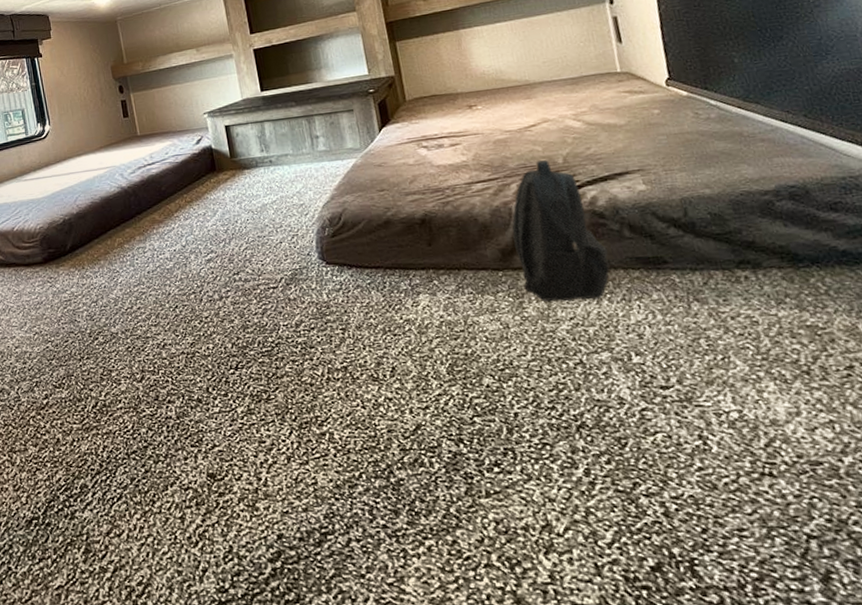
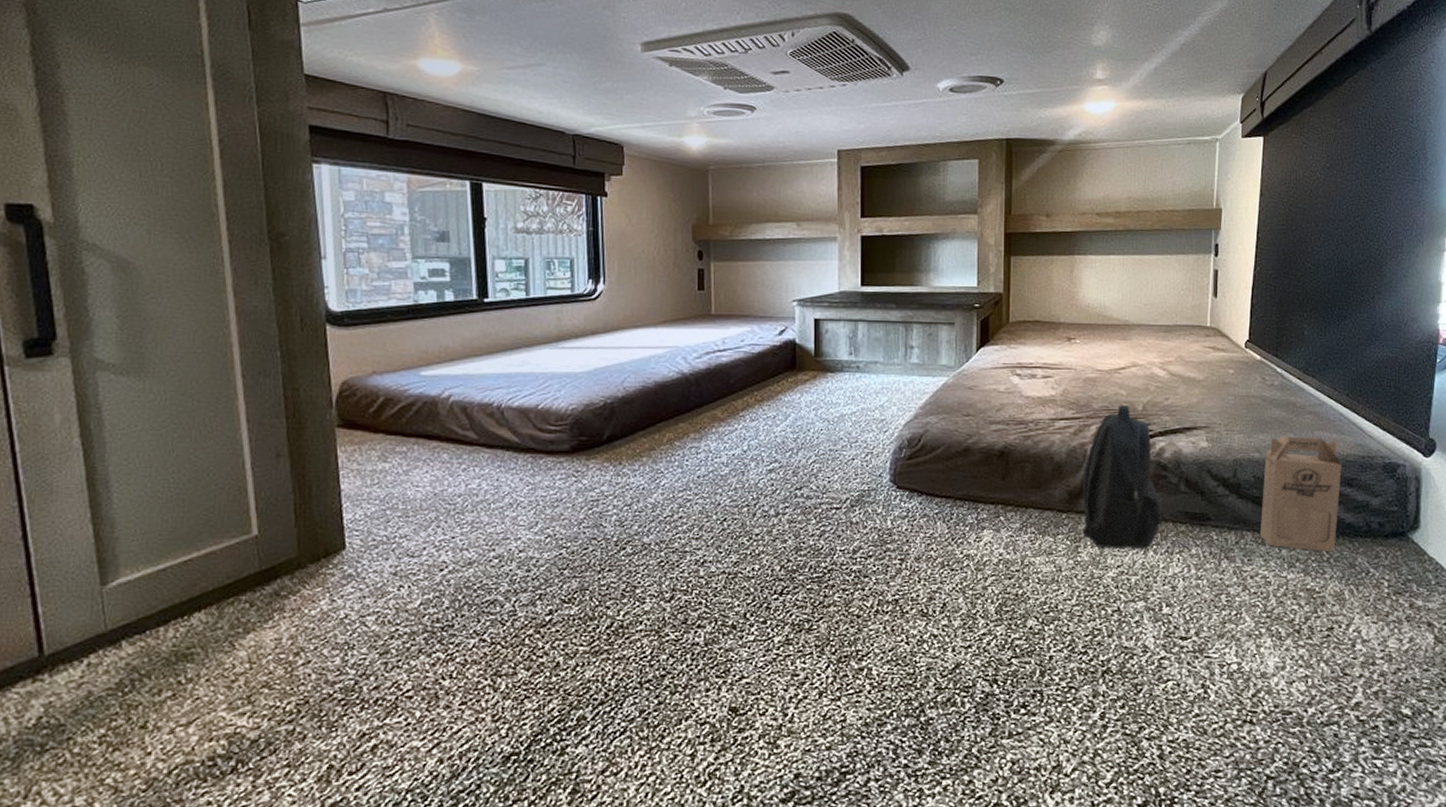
cardboard box: none [717,164,833,285] -> present [1259,435,1342,552]

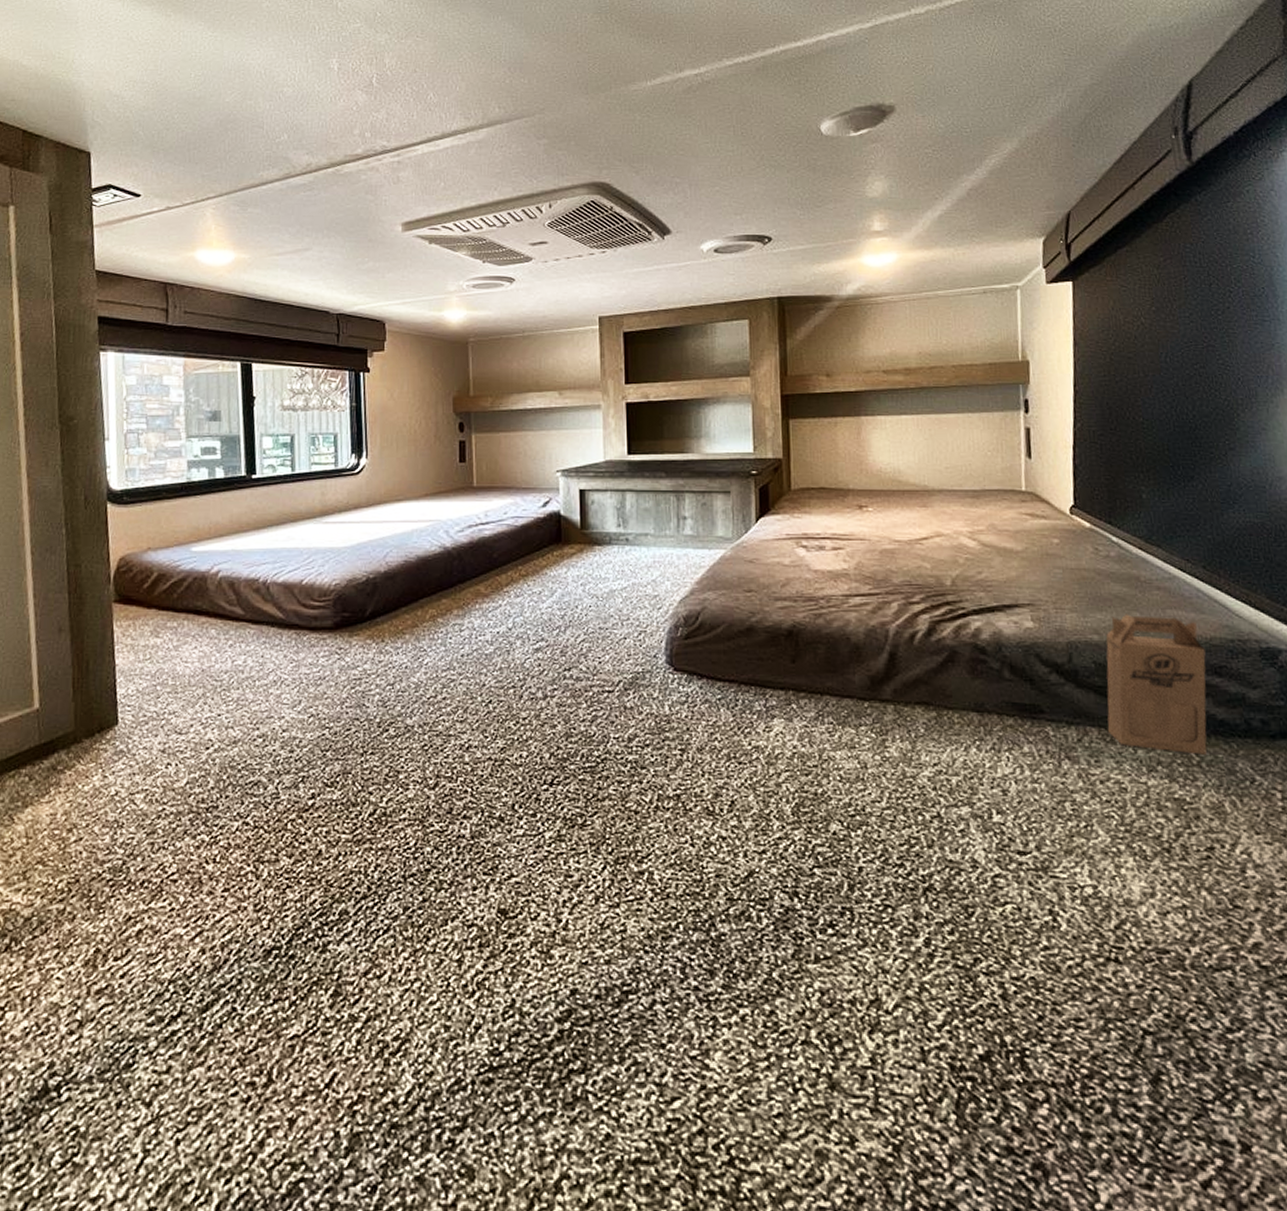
backpack: present [1082,405,1163,549] -> none [886,580,984,745]

